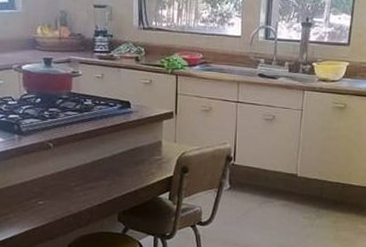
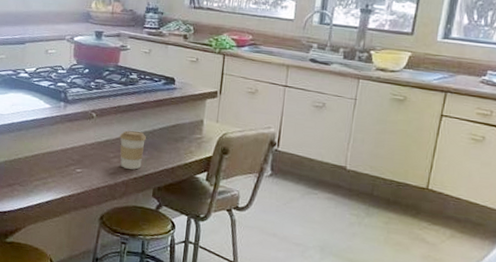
coffee cup: none [80,158,107,196] -> present [120,130,147,170]

